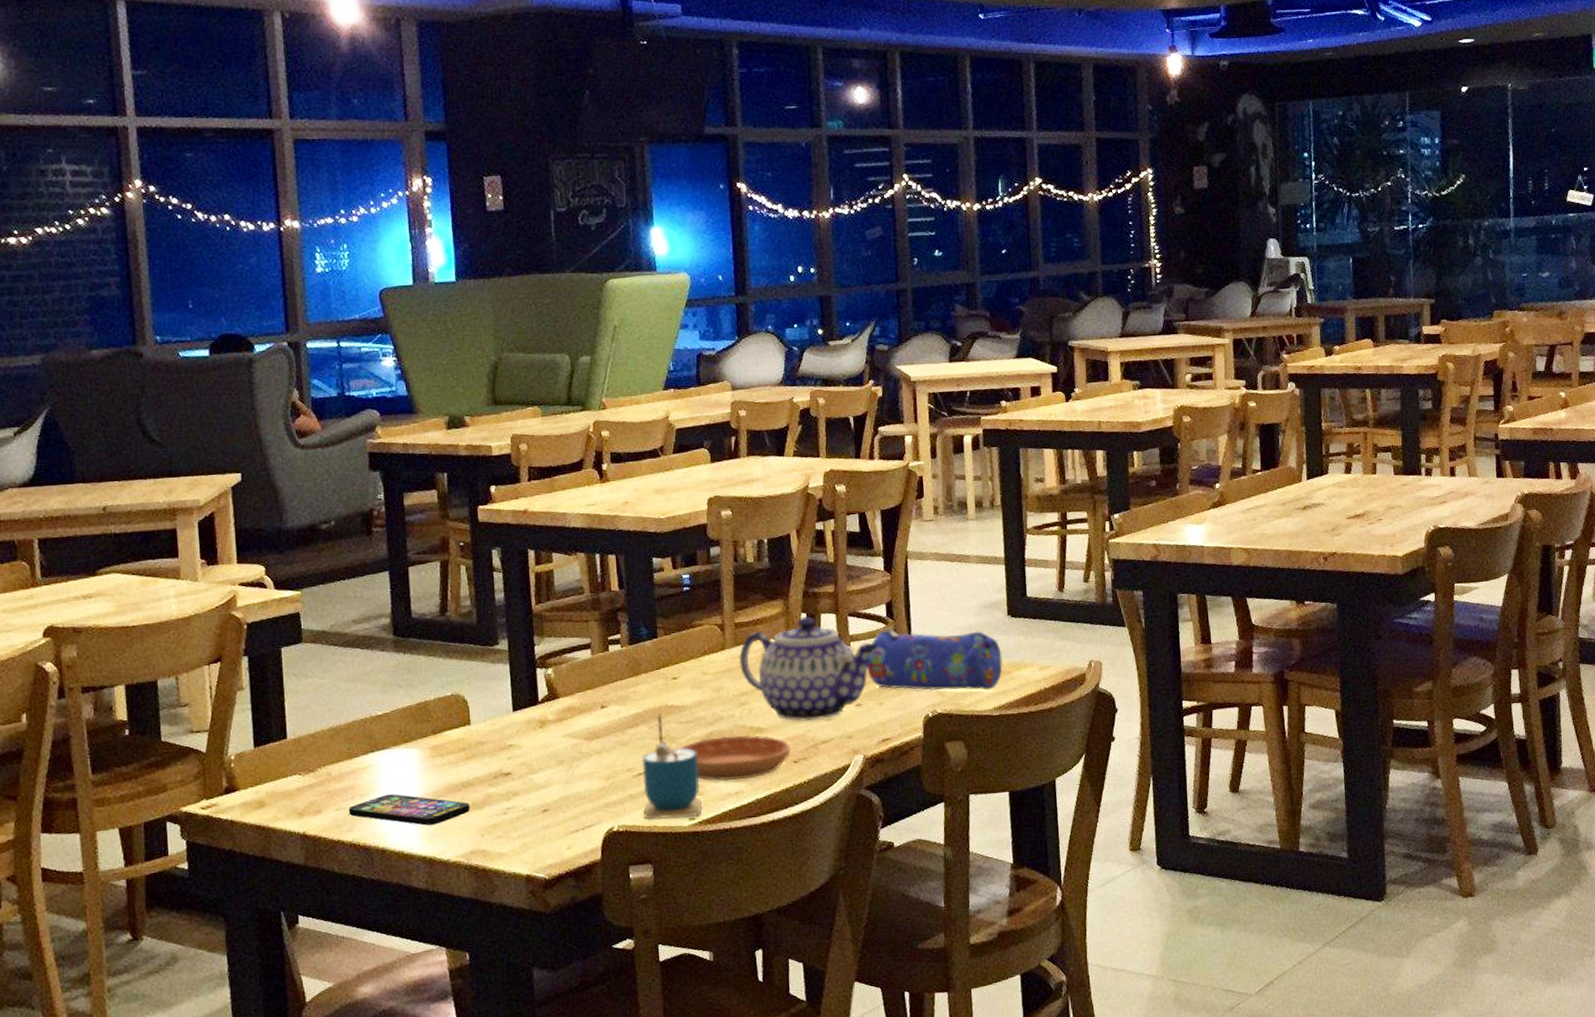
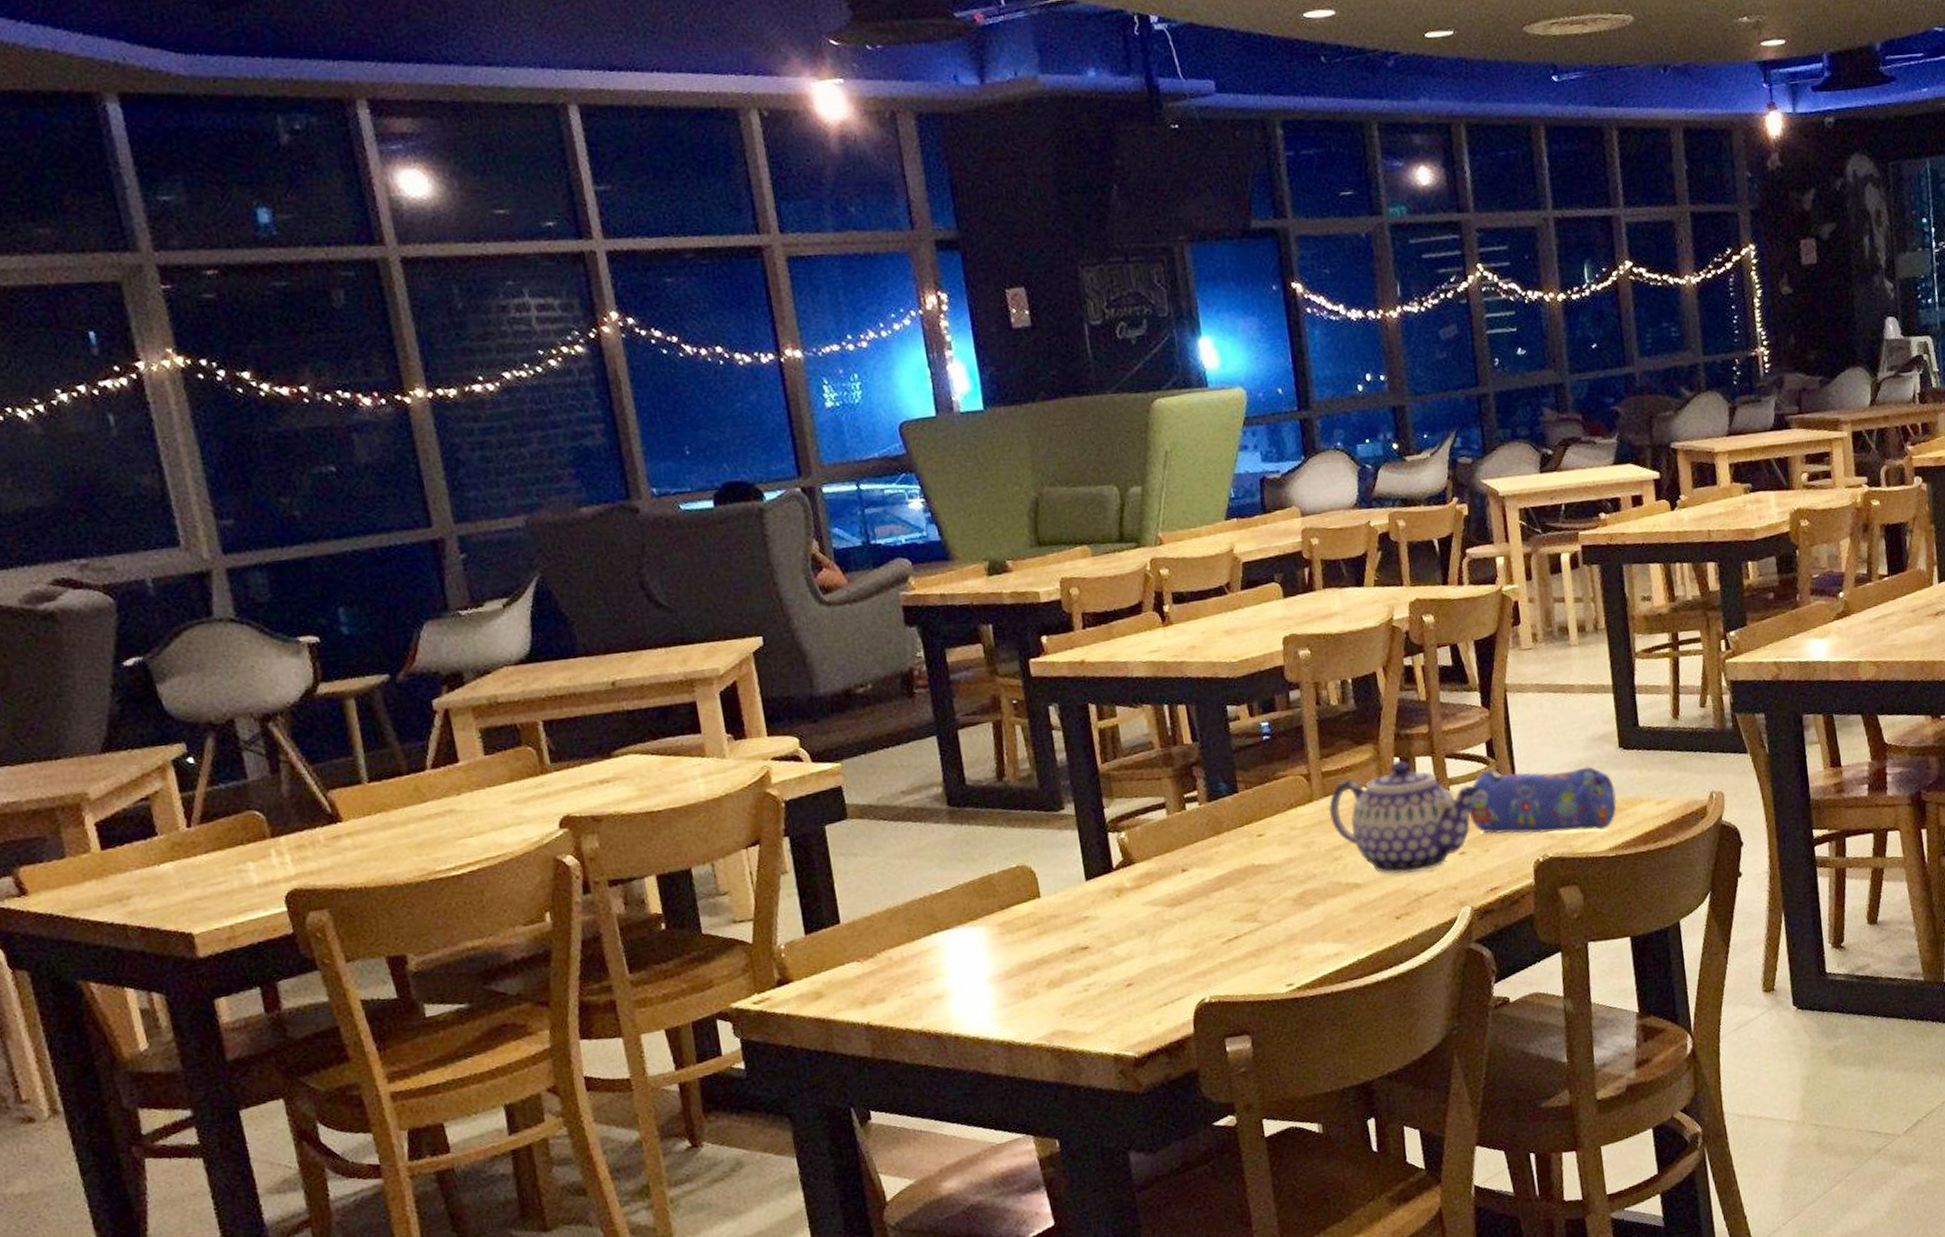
smartphone: present [348,794,471,826] -> none [914,976,1048,1008]
cup: present [641,713,703,820] -> none [1230,874,1300,988]
saucer: present [679,734,791,782] -> none [1270,891,1392,943]

